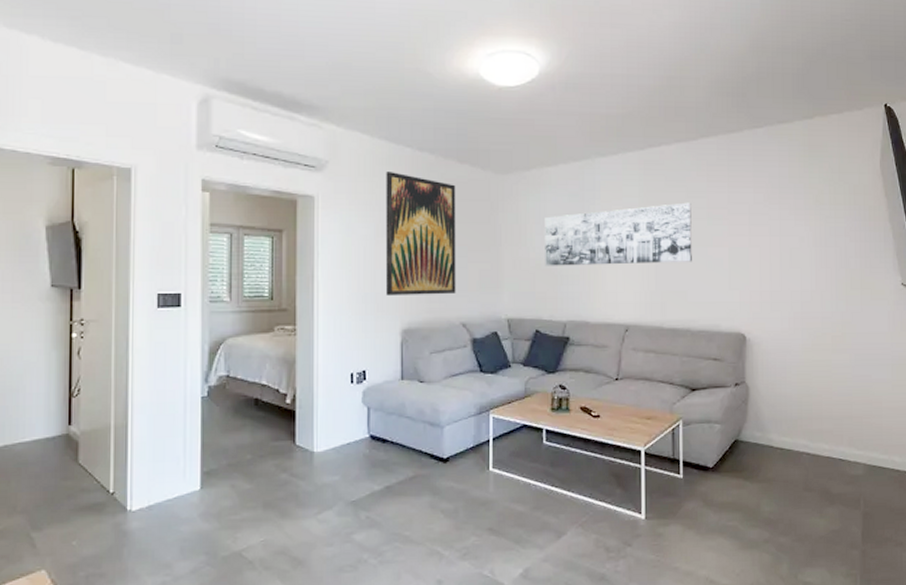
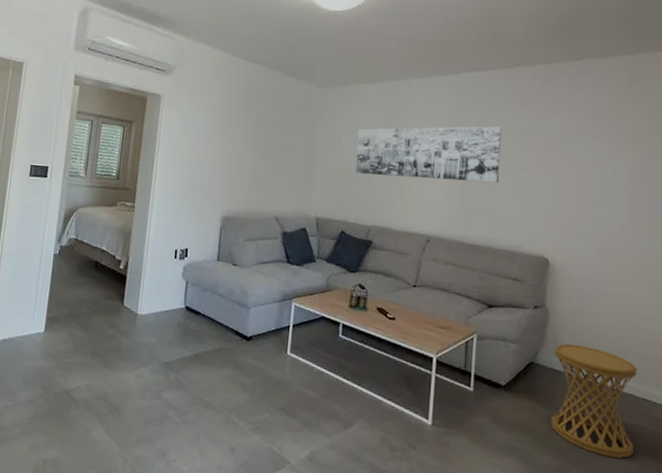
wall art: present [385,172,456,297] -> none [211,79,282,190]
side table: none [757,416,833,520] -> present [550,343,637,458]

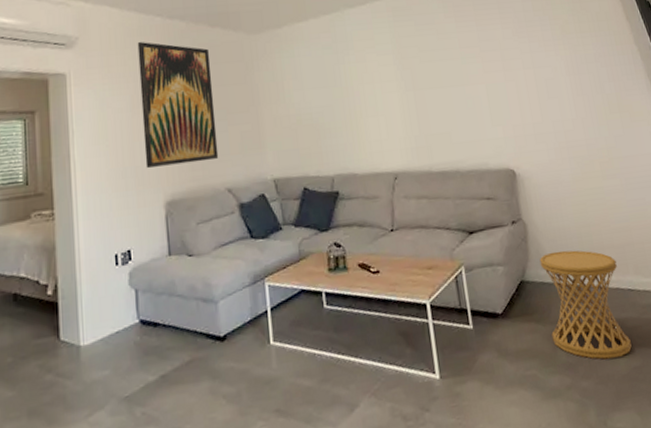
wall art: none [211,79,282,190] -> present [137,42,219,169]
wall art: present [355,126,502,183] -> none [301,44,452,121]

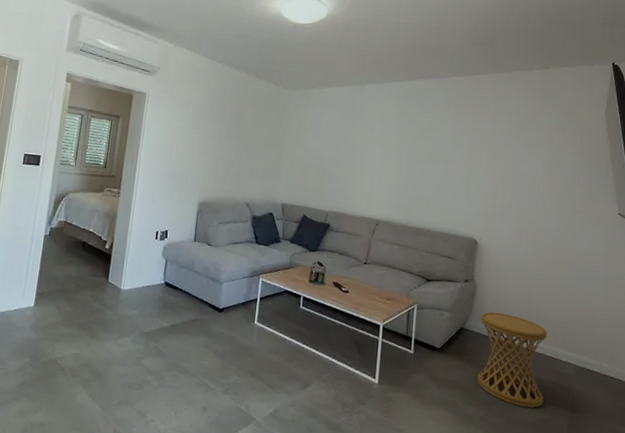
wall art: present [137,42,219,169] -> none [190,80,253,179]

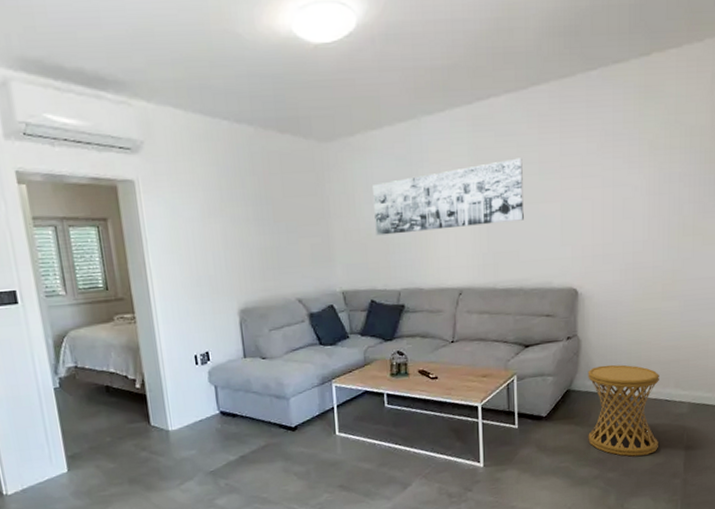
wall art: none [316,126,440,175] -> present [373,158,524,236]

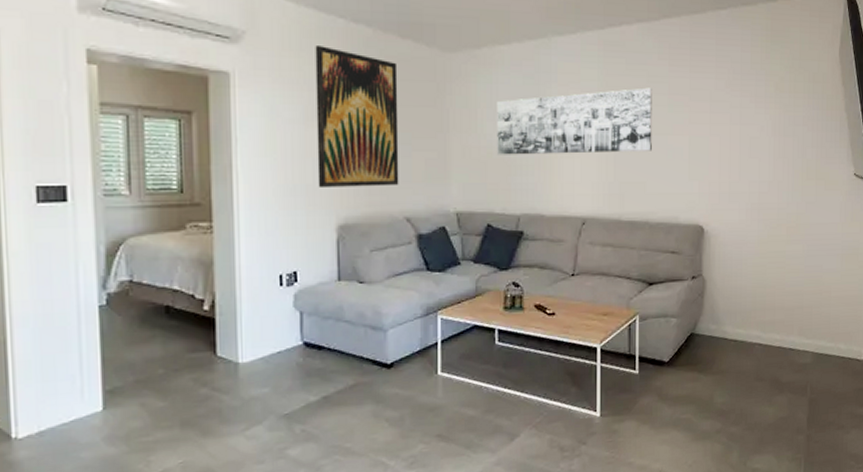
wall art: none [204,148,290,278] -> present [315,46,399,189]
side table: present [588,364,659,457] -> none [711,308,783,409]

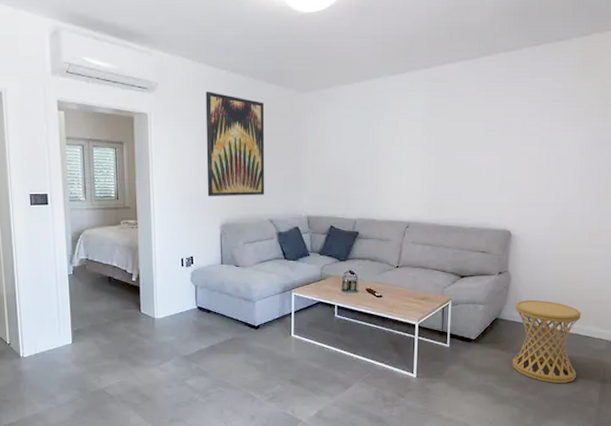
wall art: present [497,87,652,155] -> none [339,116,470,172]
side table: none [711,308,783,409] -> present [512,300,581,383]

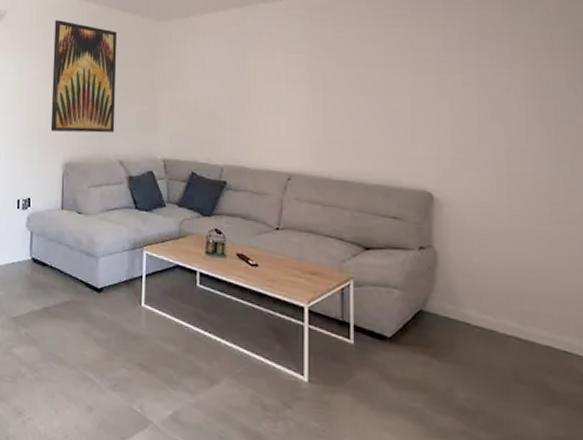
side table: present [512,300,581,383] -> none [448,288,556,421]

